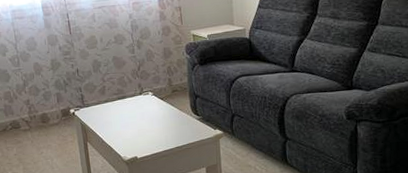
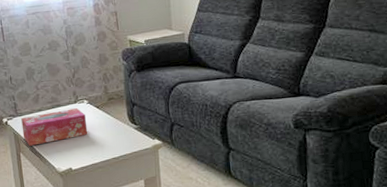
tissue box: none [88,100,153,136] -> present [21,108,88,146]

